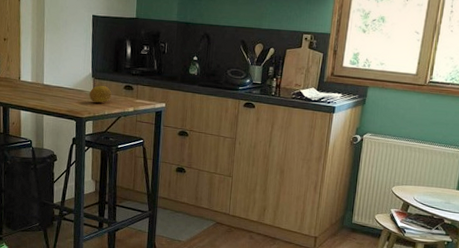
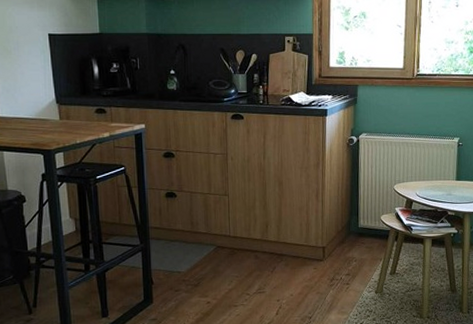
fruit: present [88,85,112,103] -> none [55,112,82,131]

